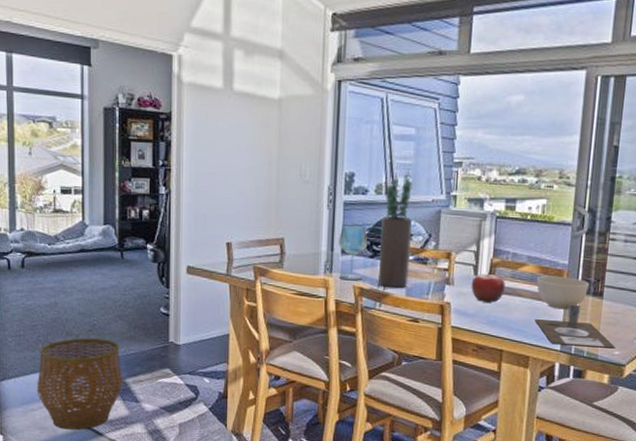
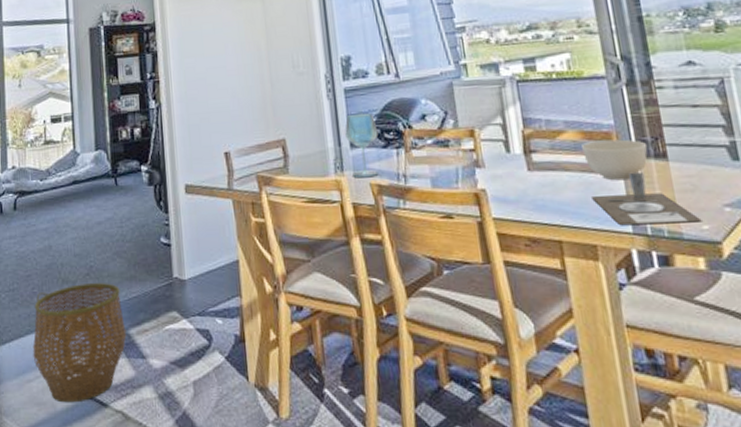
vase: present [379,168,413,289] -> none [387,42,432,181]
fruit: present [471,270,505,303] -> none [504,144,547,184]

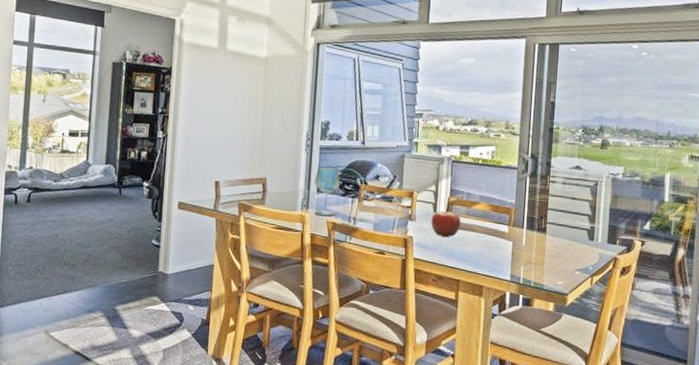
basket: present [32,283,127,403] -> none [32,267,114,356]
fruit: none [504,144,547,184] -> present [431,208,461,237]
bowl: present [582,139,648,181] -> none [488,213,535,244]
place setting: present [592,171,702,225] -> none [487,238,559,279]

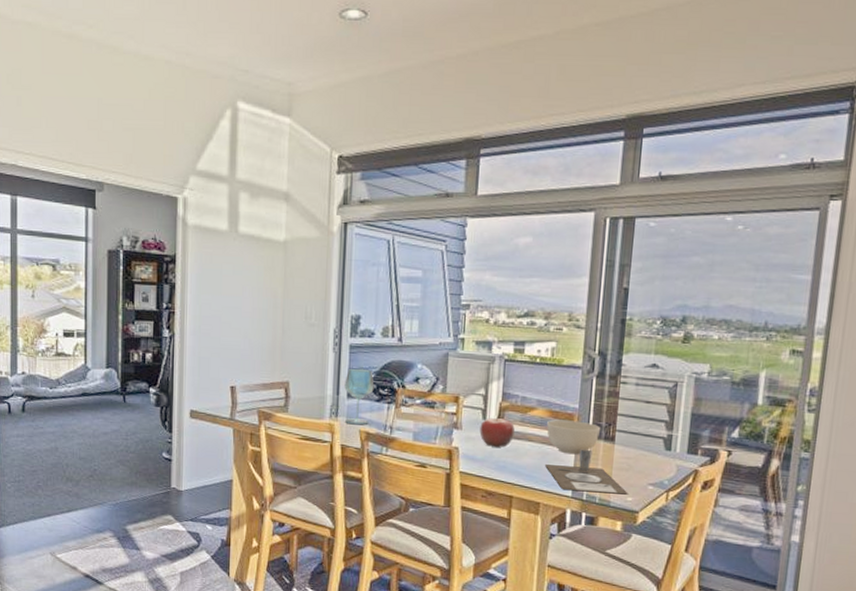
place setting: none [487,238,559,279] -> present [545,449,628,495]
bowl: none [488,213,535,244] -> present [547,419,601,455]

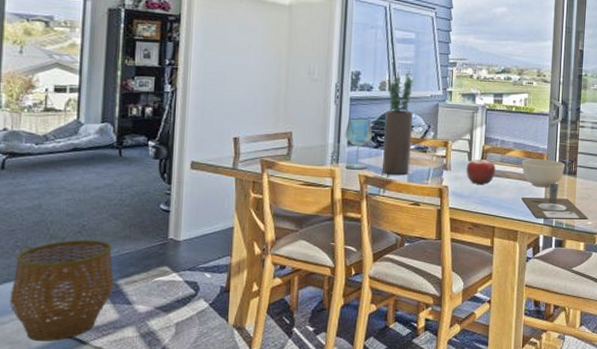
basket: none [35,483,124,579] -> present [9,240,115,342]
vase: none [385,311,420,433] -> present [382,68,414,176]

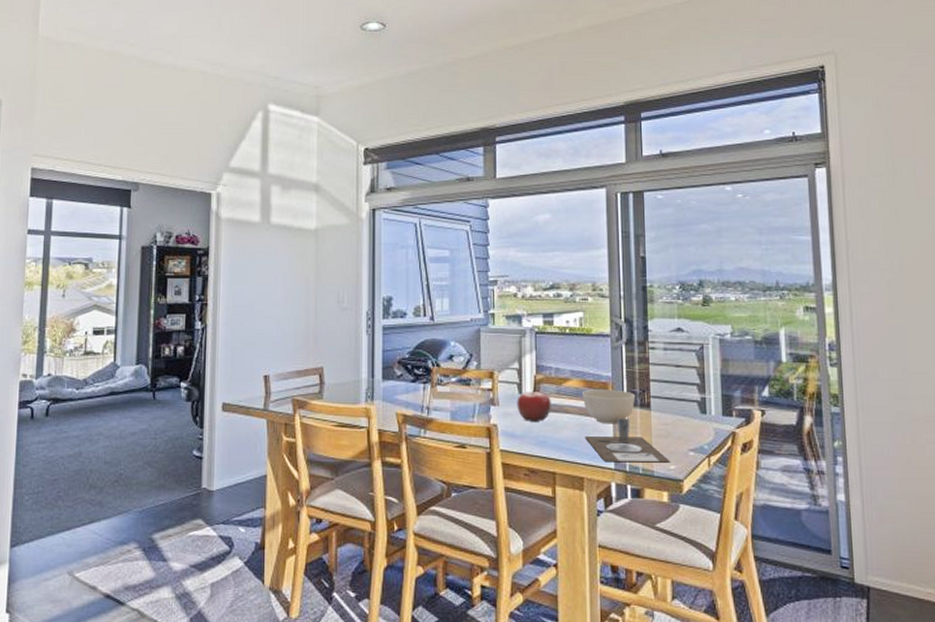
basket: present [9,240,115,342] -> none [52,490,150,601]
wine glass: present [345,118,373,170] -> none [379,349,409,408]
vase: present [382,68,414,176] -> none [422,289,453,413]

